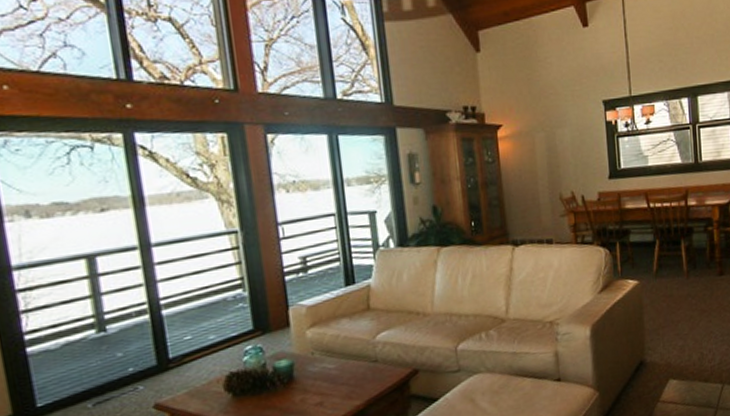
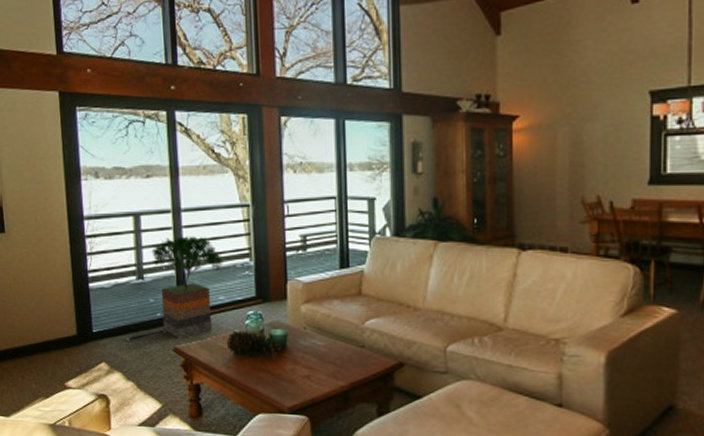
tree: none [115,272,211,393] -> present [151,236,223,339]

